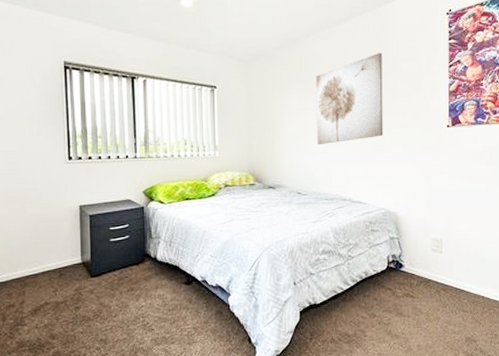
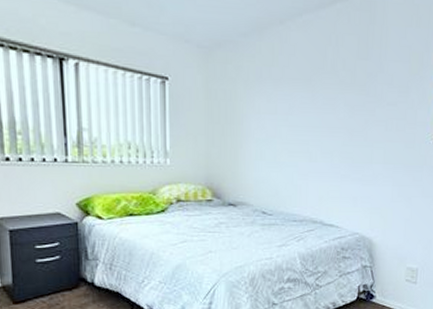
wall art: present [316,52,383,145] -> none [287,48,368,158]

